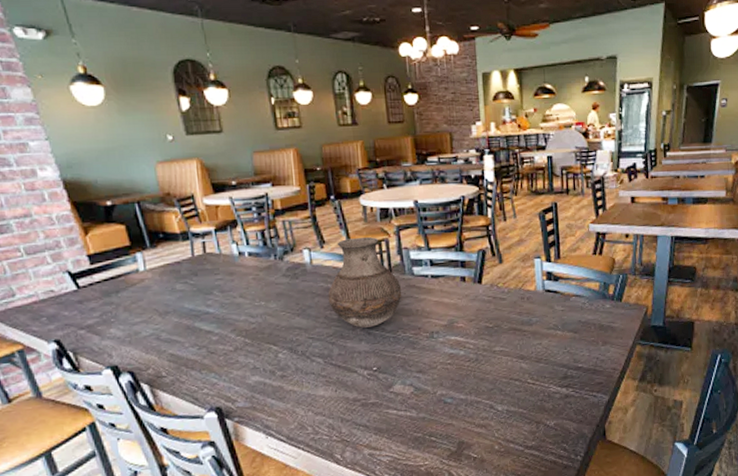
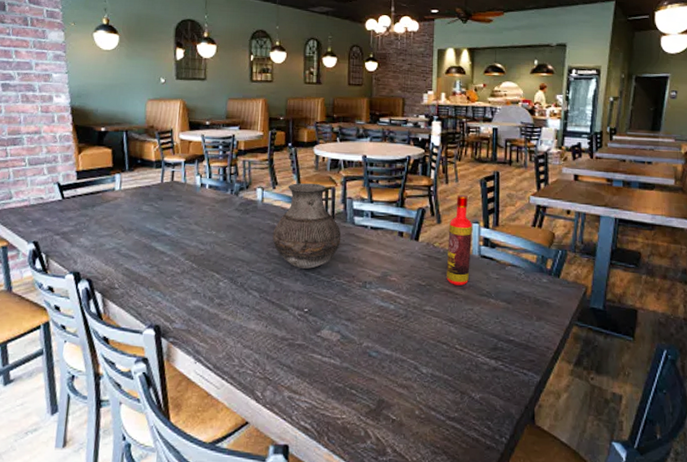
bottle: none [511,230,536,323] -> present [446,194,472,286]

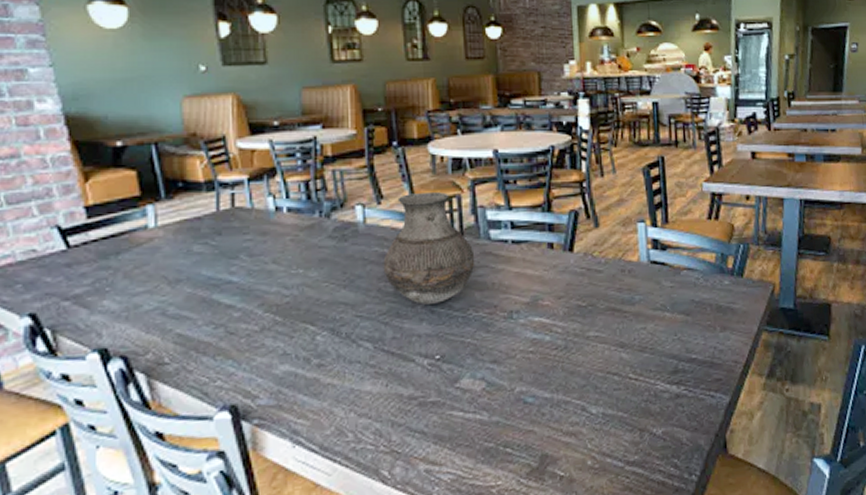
bottle: present [446,194,472,286] -> none [609,188,639,302]

